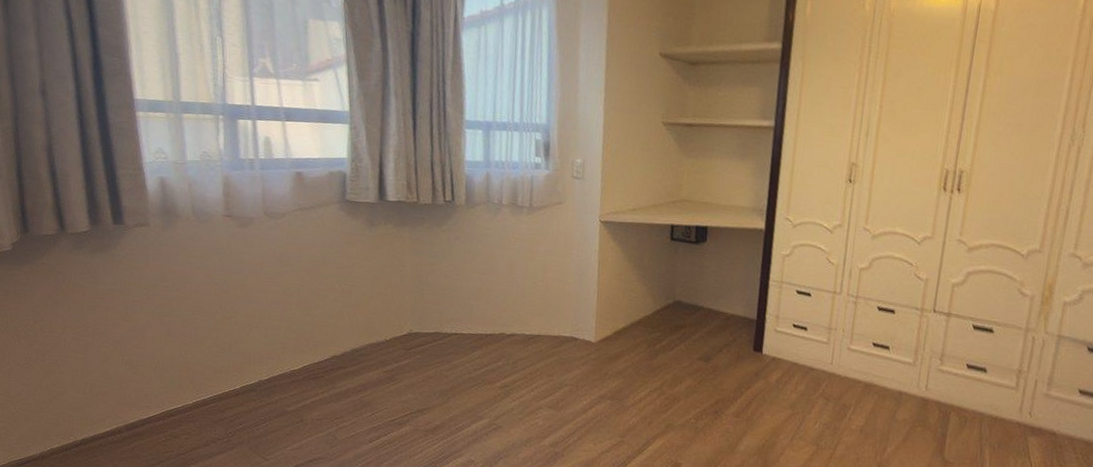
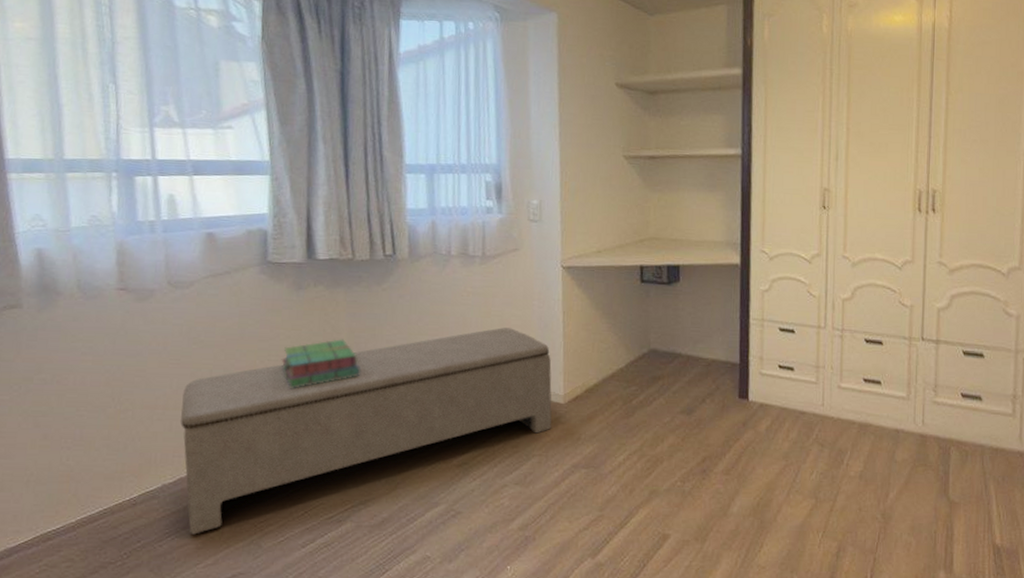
bench: none [274,271,586,423] -> present [180,327,552,535]
stack of books: none [355,271,422,310] -> present [281,339,361,388]

